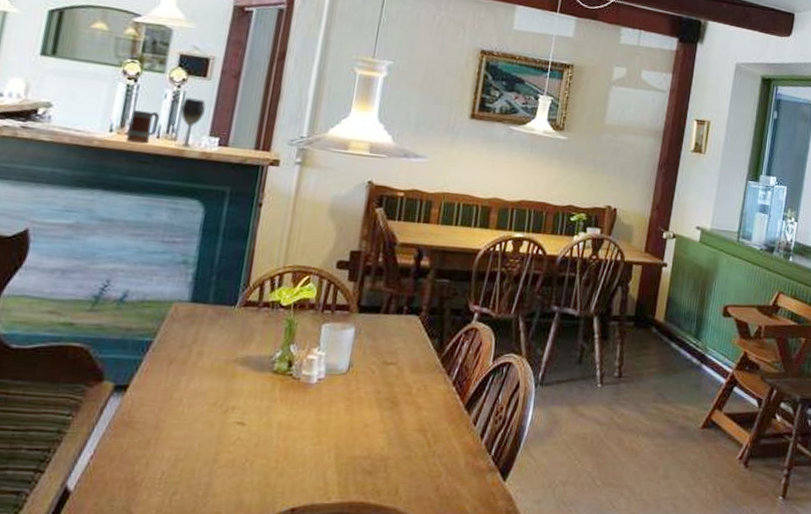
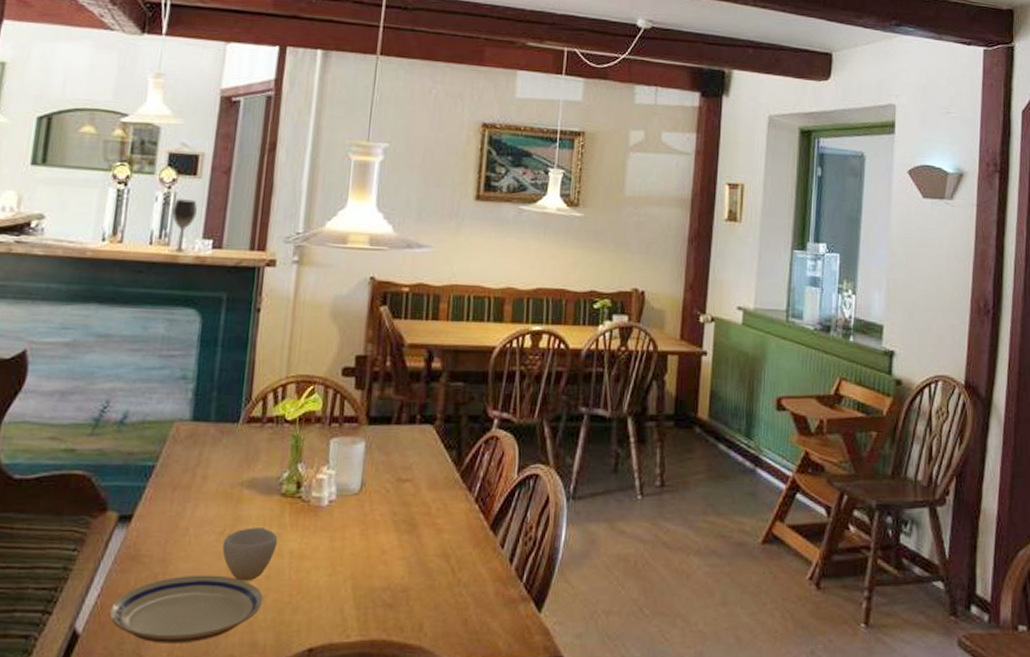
plate: none [102,440,251,502] -> present [110,575,264,644]
beer mug: present [125,110,160,144] -> none [118,216,152,252]
cup: none [214,400,268,448] -> present [222,527,278,582]

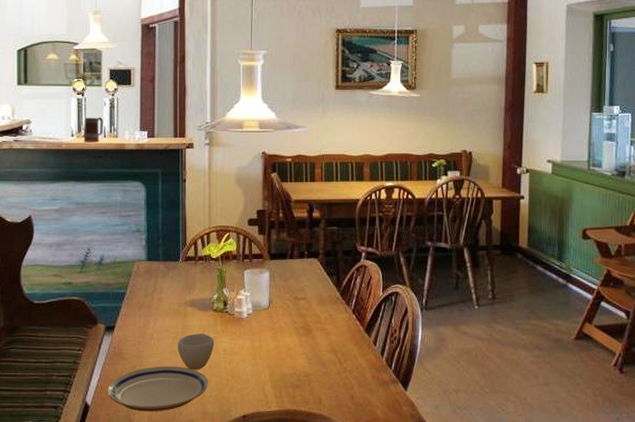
beer mug: none [118,216,152,252] -> present [83,117,104,143]
wine glass: present [168,198,197,254] -> none [116,102,134,143]

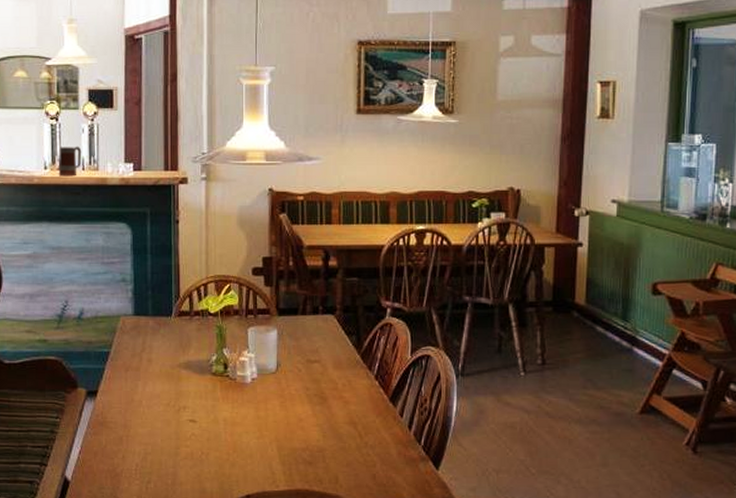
plate: present [108,366,209,412] -> none [90,437,207,490]
cup: present [177,333,215,370] -> none [170,400,213,443]

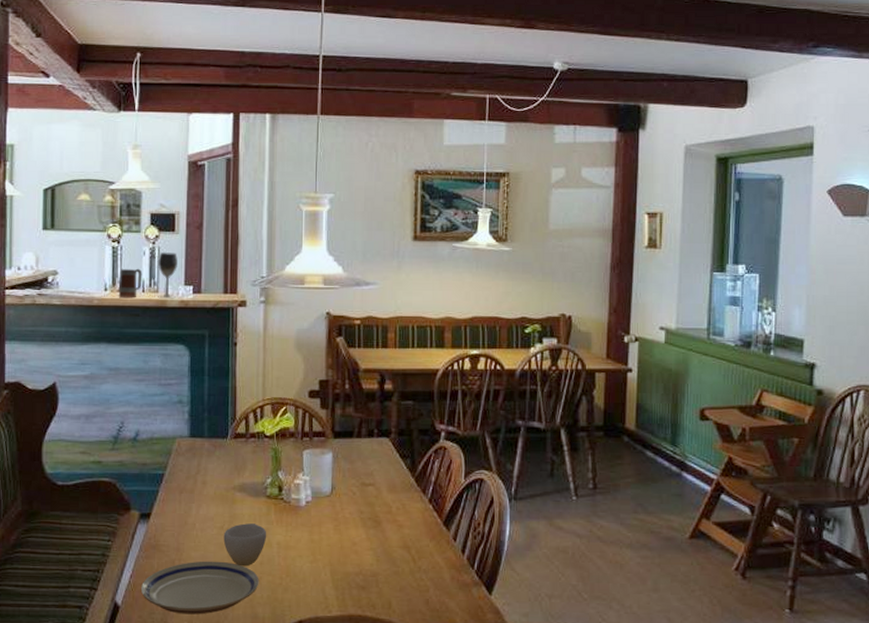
plate: none [90,437,207,490] -> present [141,561,259,615]
wine glass: none [96,128,117,177] -> present [157,251,178,299]
cup: none [170,400,213,443] -> present [223,523,267,567]

